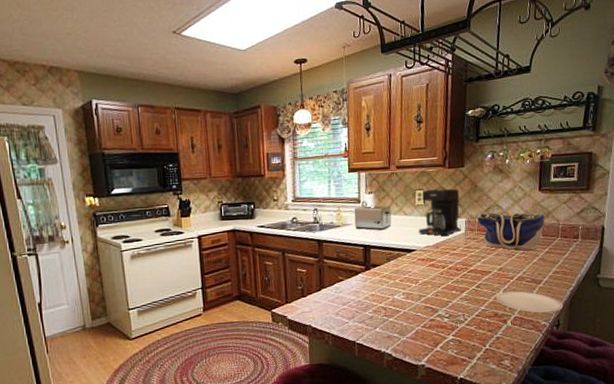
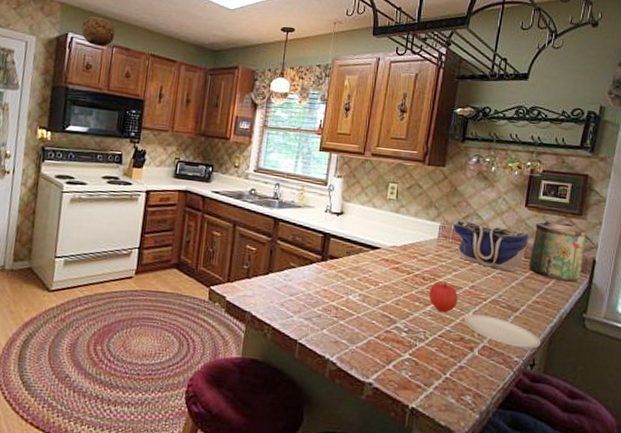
decorative bowl: none [103,79,137,109] -> present [81,16,115,47]
toaster: present [354,205,392,231] -> none [317,189,361,220]
coffee maker: present [418,188,462,236] -> none [385,184,438,238]
fruit: none [463,270,489,296] -> present [429,283,458,313]
canister: none [547,198,595,251] -> present [529,220,586,282]

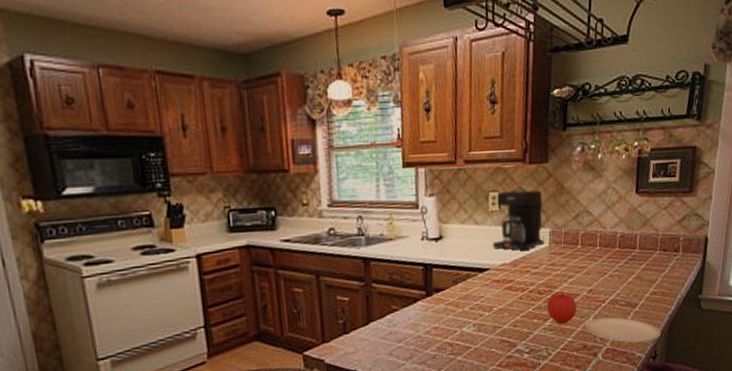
decorative bowl: present [81,16,115,47] -> none [41,25,96,70]
coffee maker: none [385,184,438,238] -> present [492,189,545,251]
tote bag: present [453,219,529,272] -> none [563,220,642,268]
canister: present [529,220,586,282] -> none [644,203,698,266]

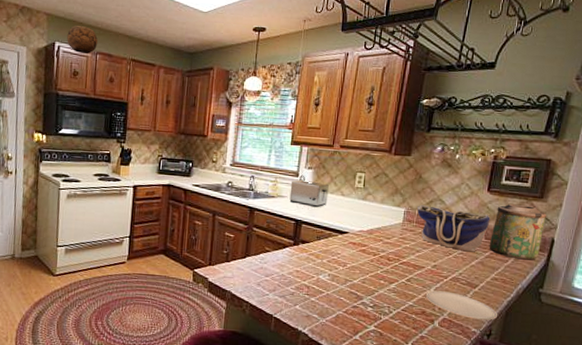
decorative bowl: none [41,25,96,70] -> present [67,26,98,54]
toaster: none [410,211,459,245] -> present [289,180,330,208]
coffee maker: present [492,189,545,251] -> none [353,173,404,223]
fruit: present [547,293,577,324] -> none [394,263,421,290]
tote bag: none [563,220,642,268] -> present [417,205,490,252]
canister: none [644,203,698,266] -> present [489,203,546,261]

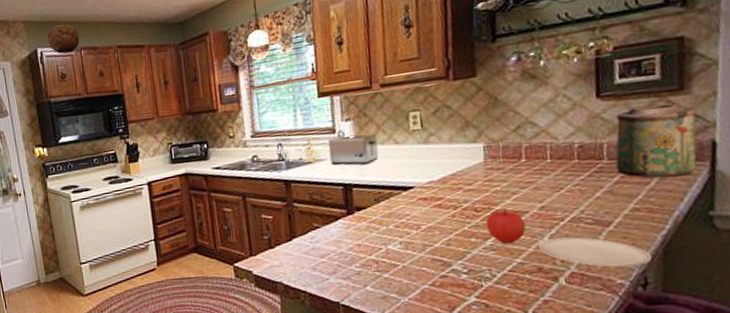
fruit: none [394,263,421,290] -> present [486,210,526,244]
tote bag: present [417,205,490,252] -> none [500,128,610,182]

